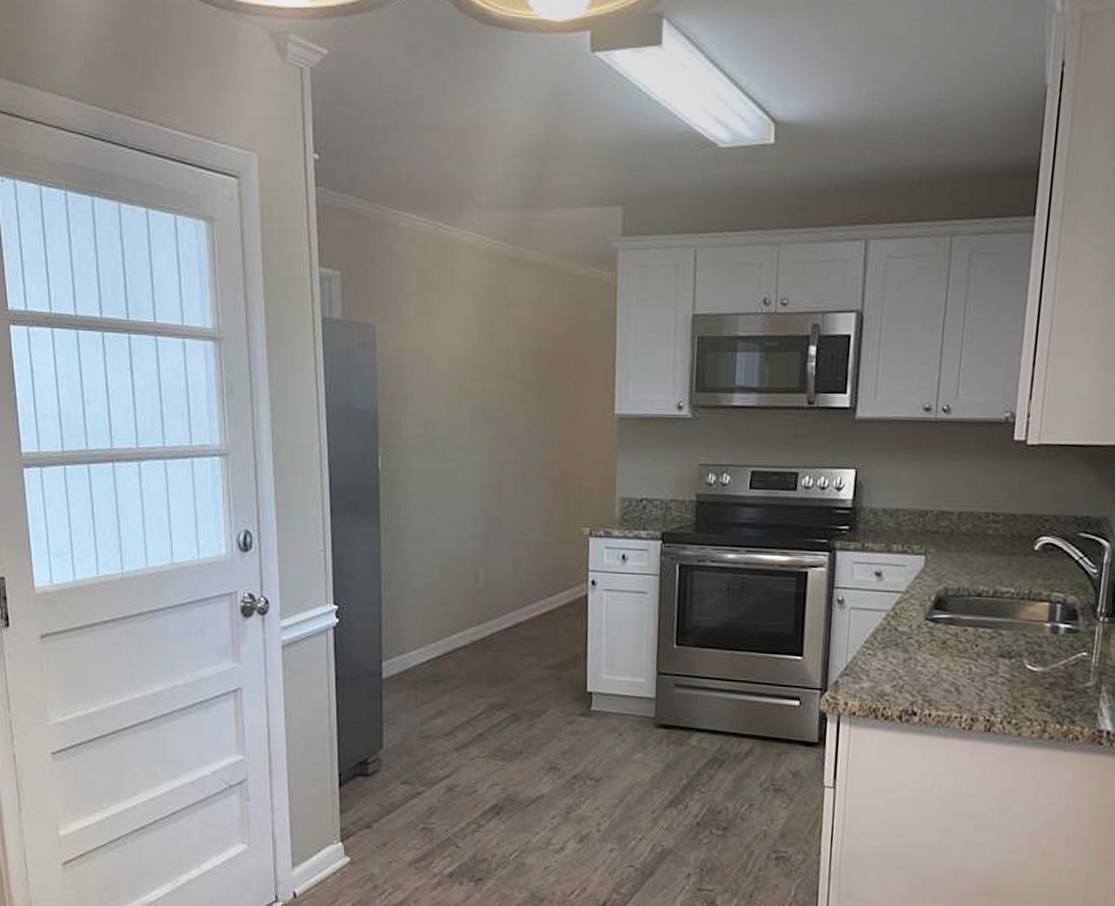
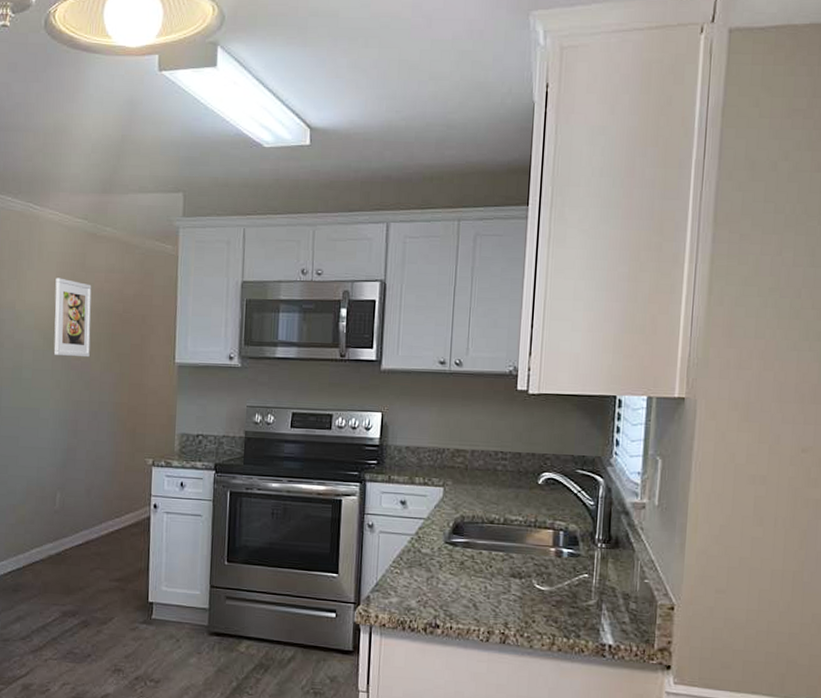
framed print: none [471,313,515,410] -> present [53,277,92,358]

